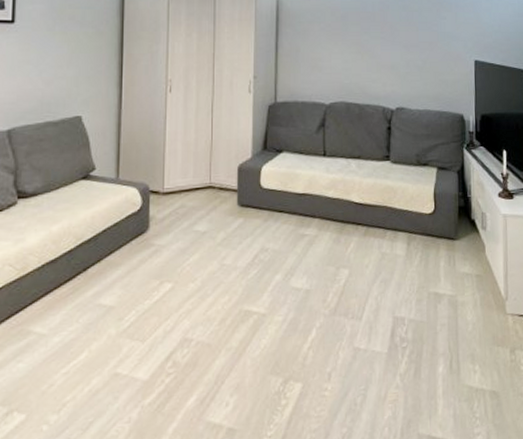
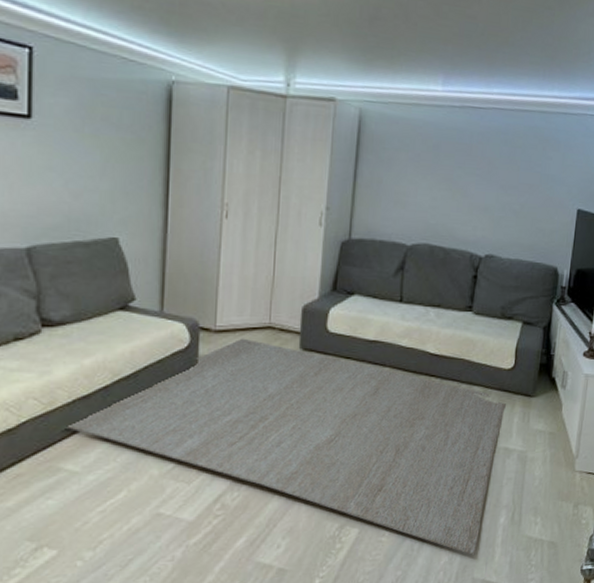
rug: none [36,198,431,408] -> present [66,338,506,555]

